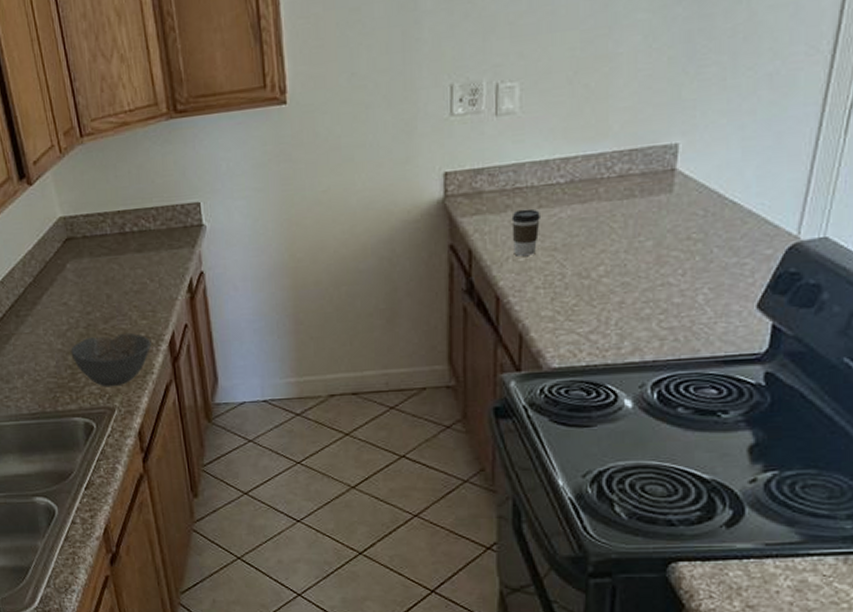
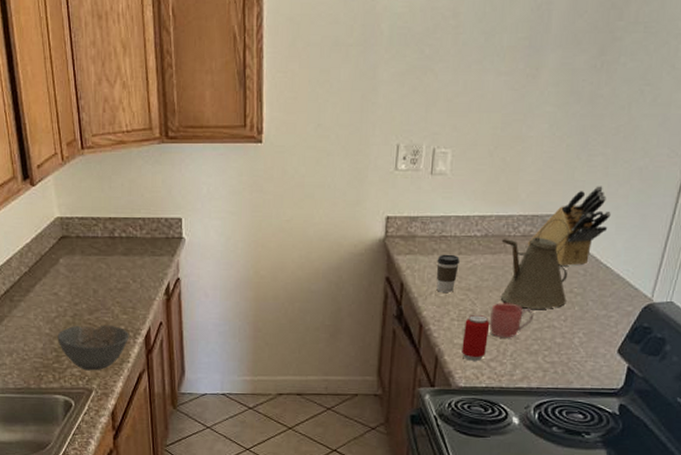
beverage can: none [552,278,586,335] -> present [462,314,490,361]
mug: none [584,260,642,304] -> present [489,303,534,338]
kettle: none [592,149,683,266] -> present [500,218,570,310]
knife block: none [625,102,734,208] -> present [527,186,611,266]

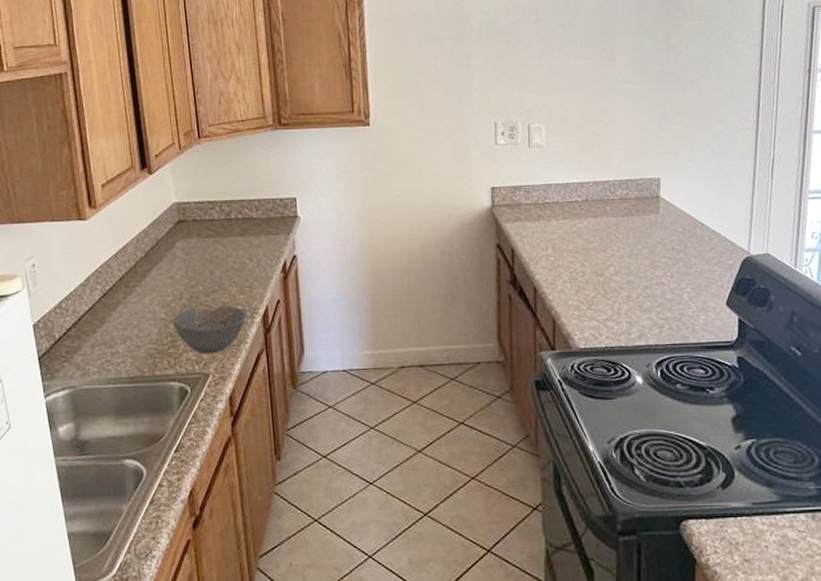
coffee cup: present [436,254,460,292] -> none [543,219,565,256]
beverage can: present [462,314,490,361] -> none [577,275,602,321]
mug: present [489,303,534,338] -> none [600,263,642,297]
kettle: present [500,218,570,310] -> none [601,181,670,268]
knife block: present [527,186,611,266] -> none [625,151,698,225]

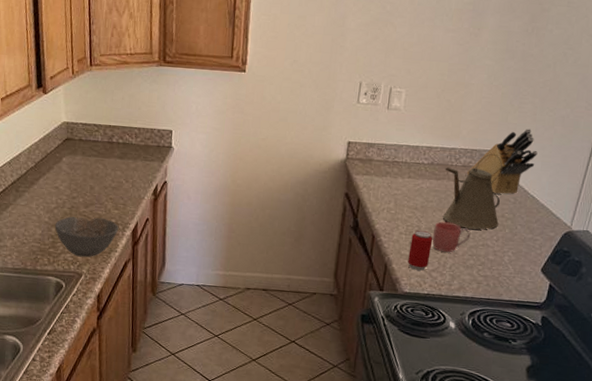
beverage can: none [577,275,602,321] -> present [408,230,433,271]
mug: none [600,263,642,297] -> present [432,221,471,253]
kettle: none [601,181,670,268] -> present [442,153,503,230]
knife block: none [625,151,698,225] -> present [466,129,538,194]

